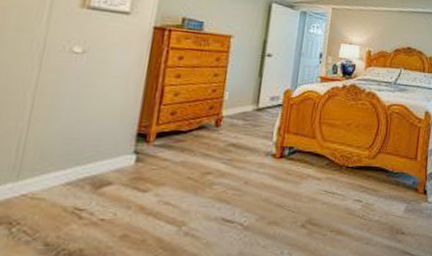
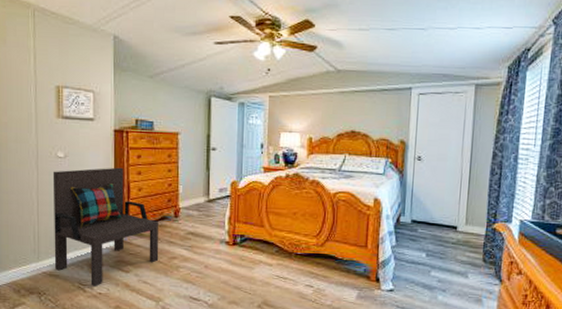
armchair: none [41,68,194,211] -> present [52,167,159,286]

